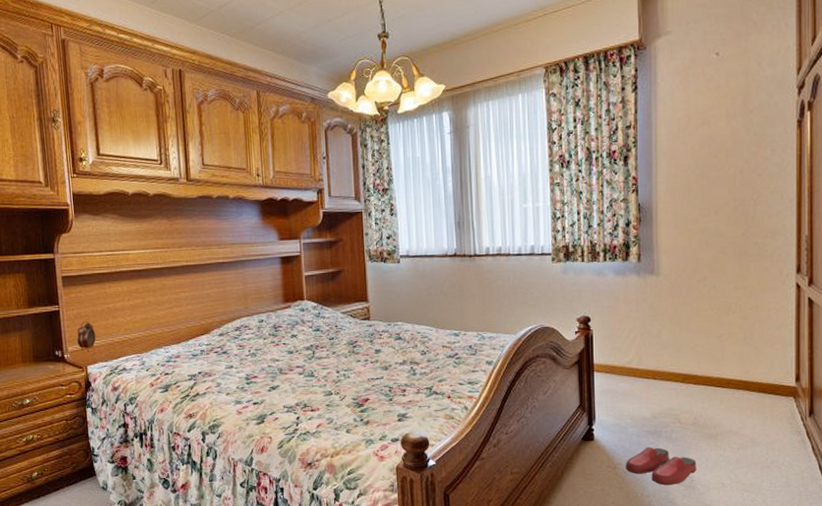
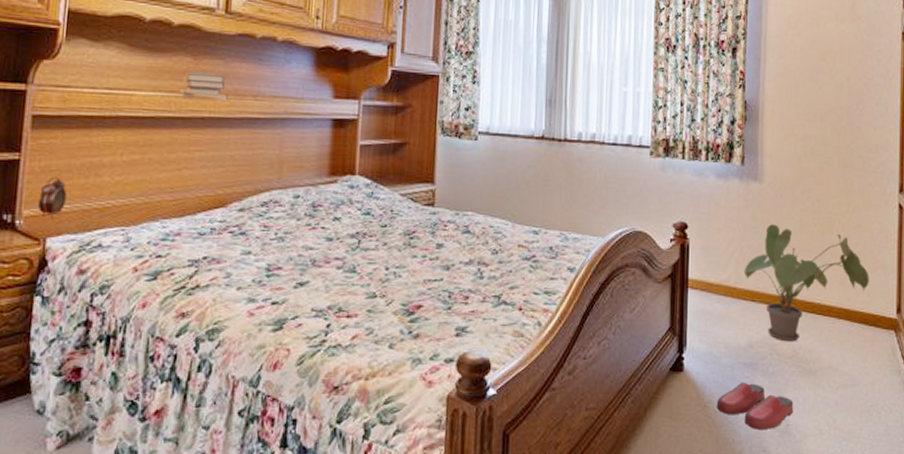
books: none [162,230,199,253] -> present [180,71,228,101]
house plant: none [645,311,767,412] -> present [744,224,869,342]

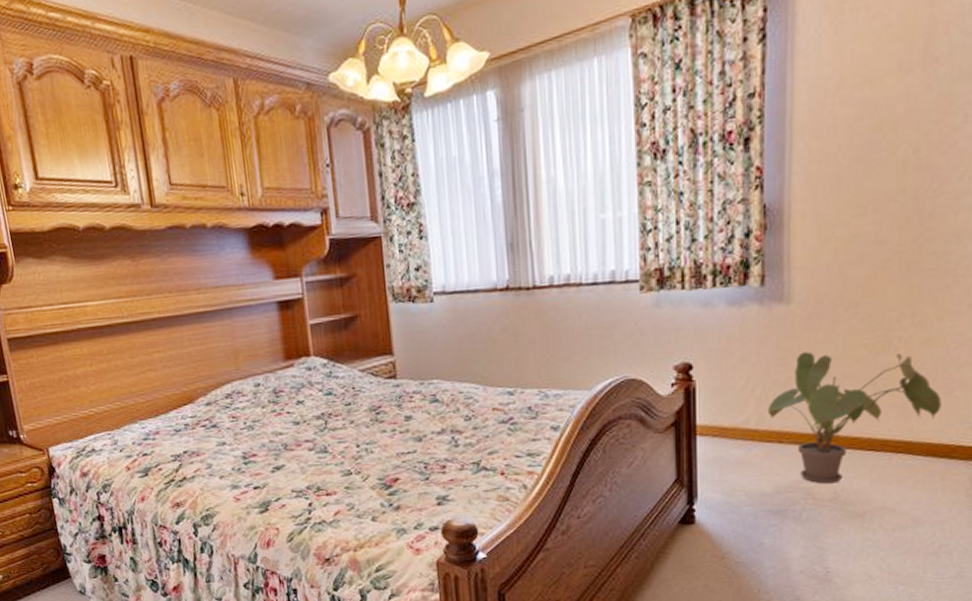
alarm clock: present [37,176,68,217] -> none [32,392,57,430]
books: present [180,71,228,101] -> none [127,272,173,303]
slippers: present [717,382,794,429] -> none [738,530,835,578]

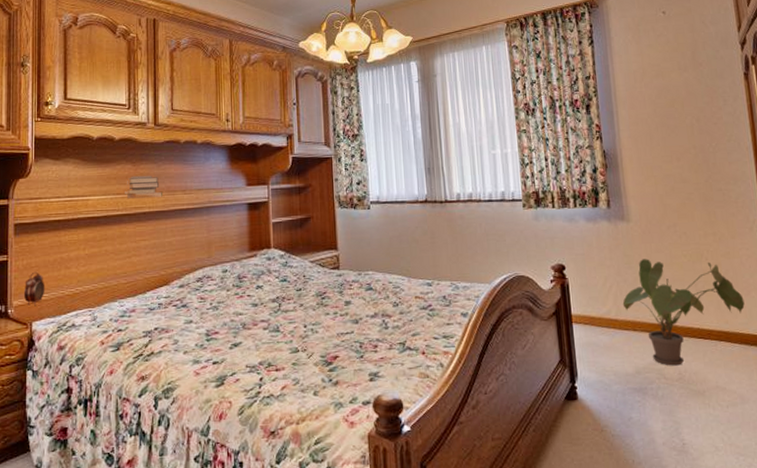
alarm clock: none [32,392,57,430] -> present [23,271,46,306]
books: none [127,272,173,303] -> present [125,175,162,199]

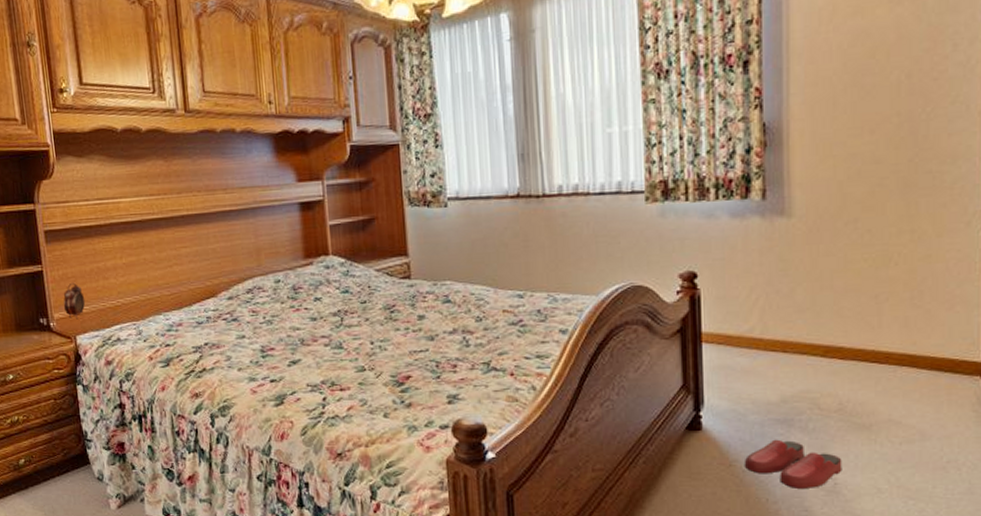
books: present [125,175,162,199] -> none [158,172,201,200]
slippers: none [613,406,688,450] -> present [745,439,842,488]
house plant: present [622,259,745,366] -> none [771,264,943,395]

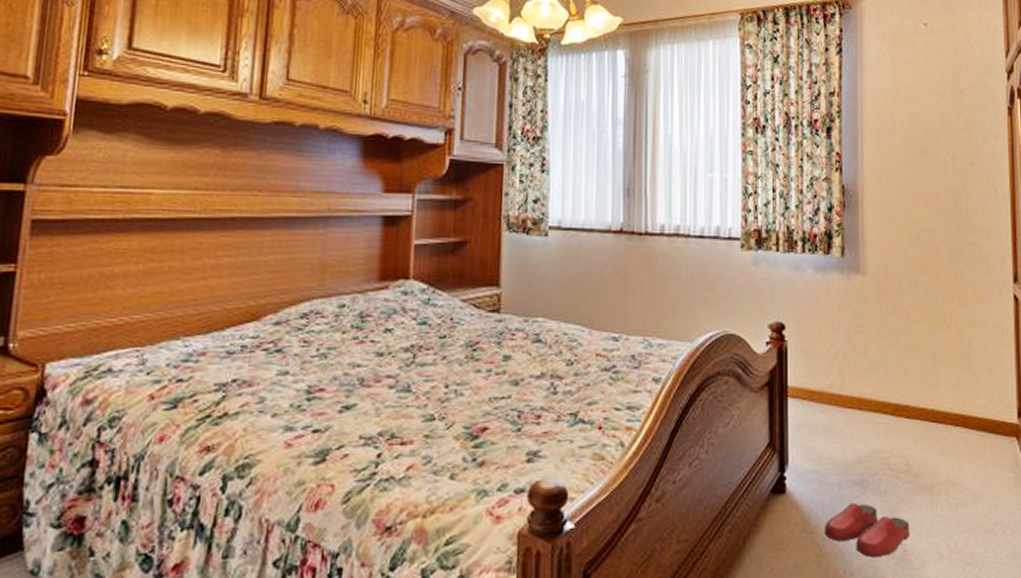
alarm clock: present [63,282,86,319] -> none [35,290,72,339]

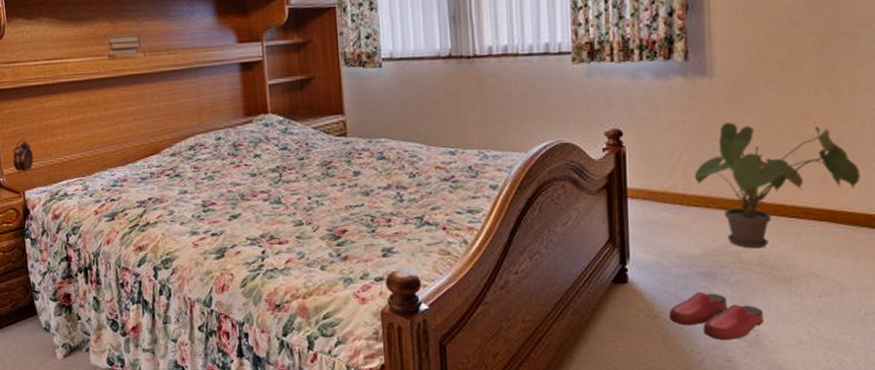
alarm clock: none [35,290,72,339] -> present [12,139,34,174]
books: none [206,165,262,198] -> present [104,33,145,61]
house plant: none [848,322,986,455] -> present [694,122,860,249]

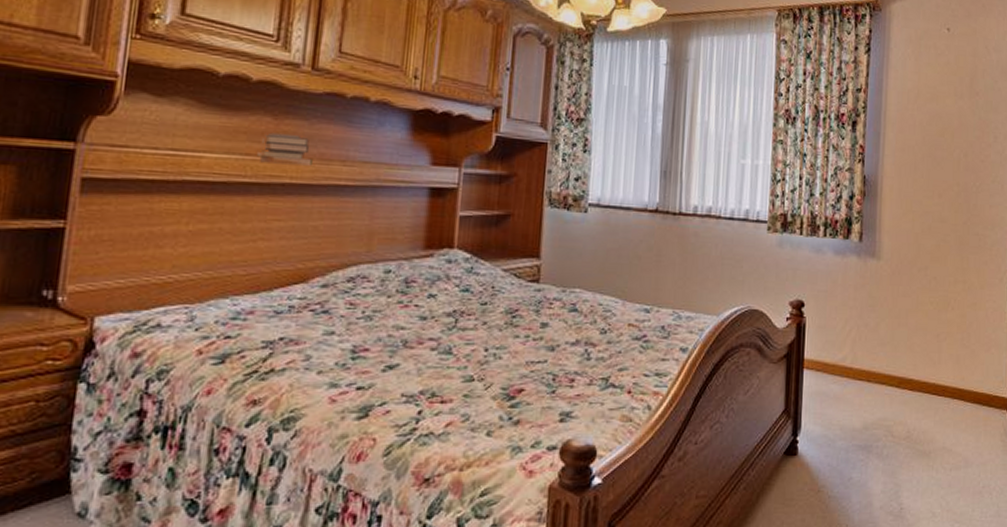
alarm clock: present [12,139,34,174] -> none [84,247,122,294]
slippers: present [670,291,764,339] -> none [831,465,908,514]
house plant: present [694,122,860,249] -> none [860,302,983,423]

